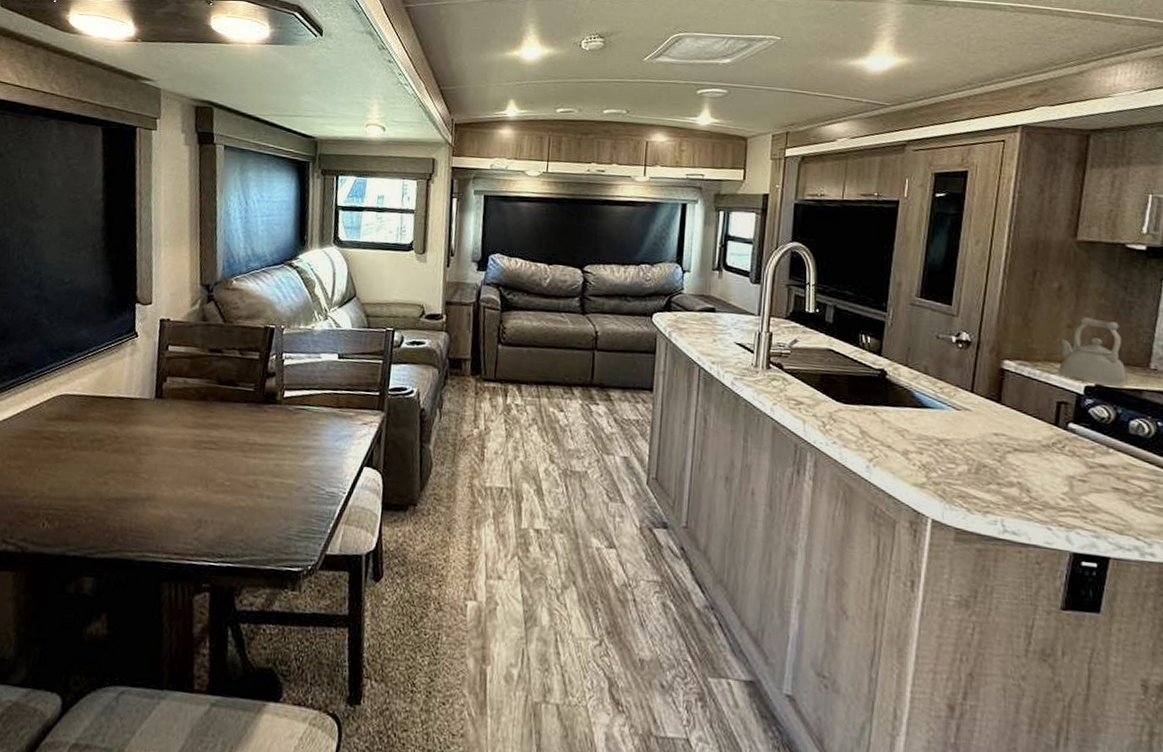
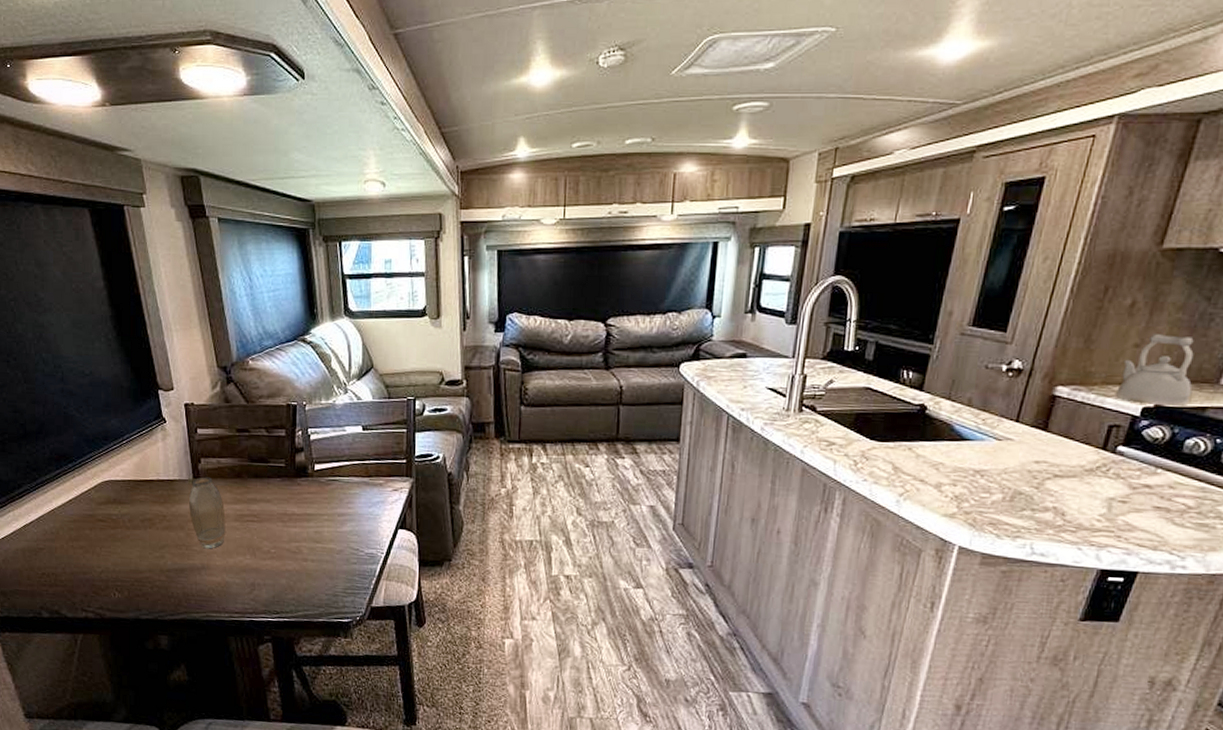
vase: none [144,397,183,478] -> present [189,477,226,549]

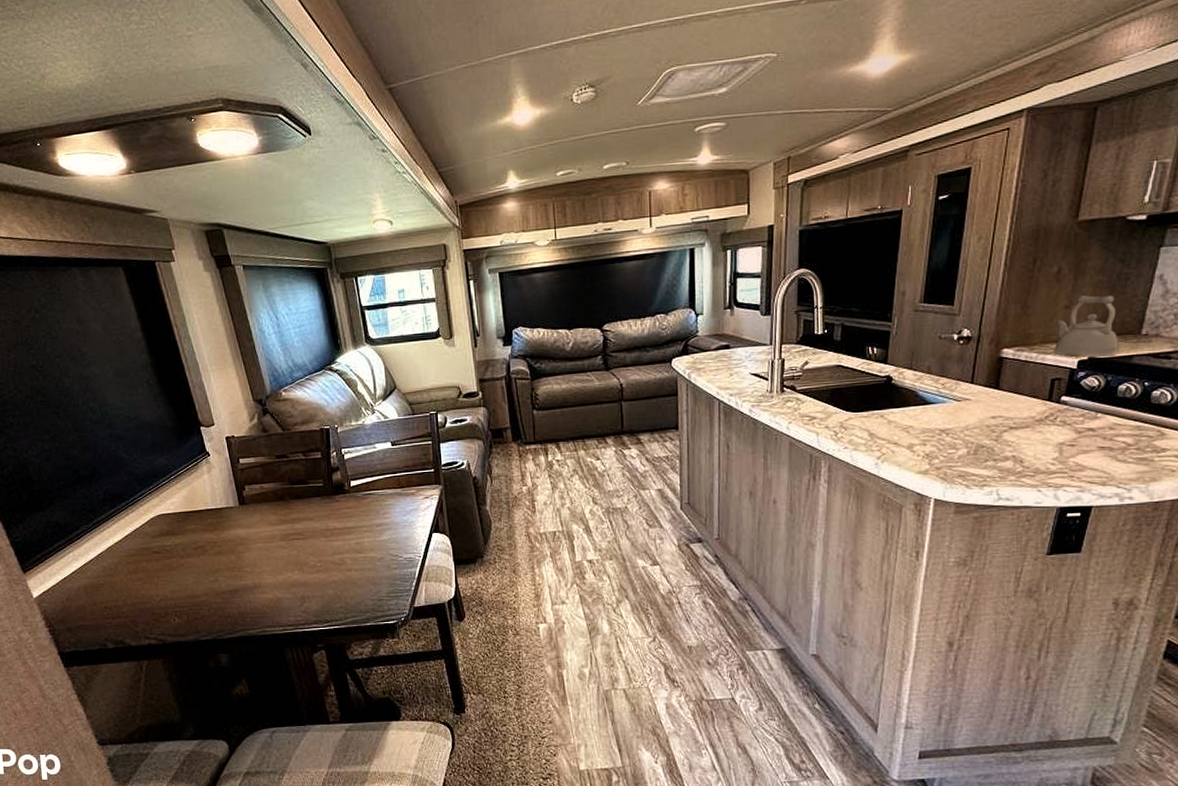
vase: present [189,477,226,549] -> none [237,502,274,569]

